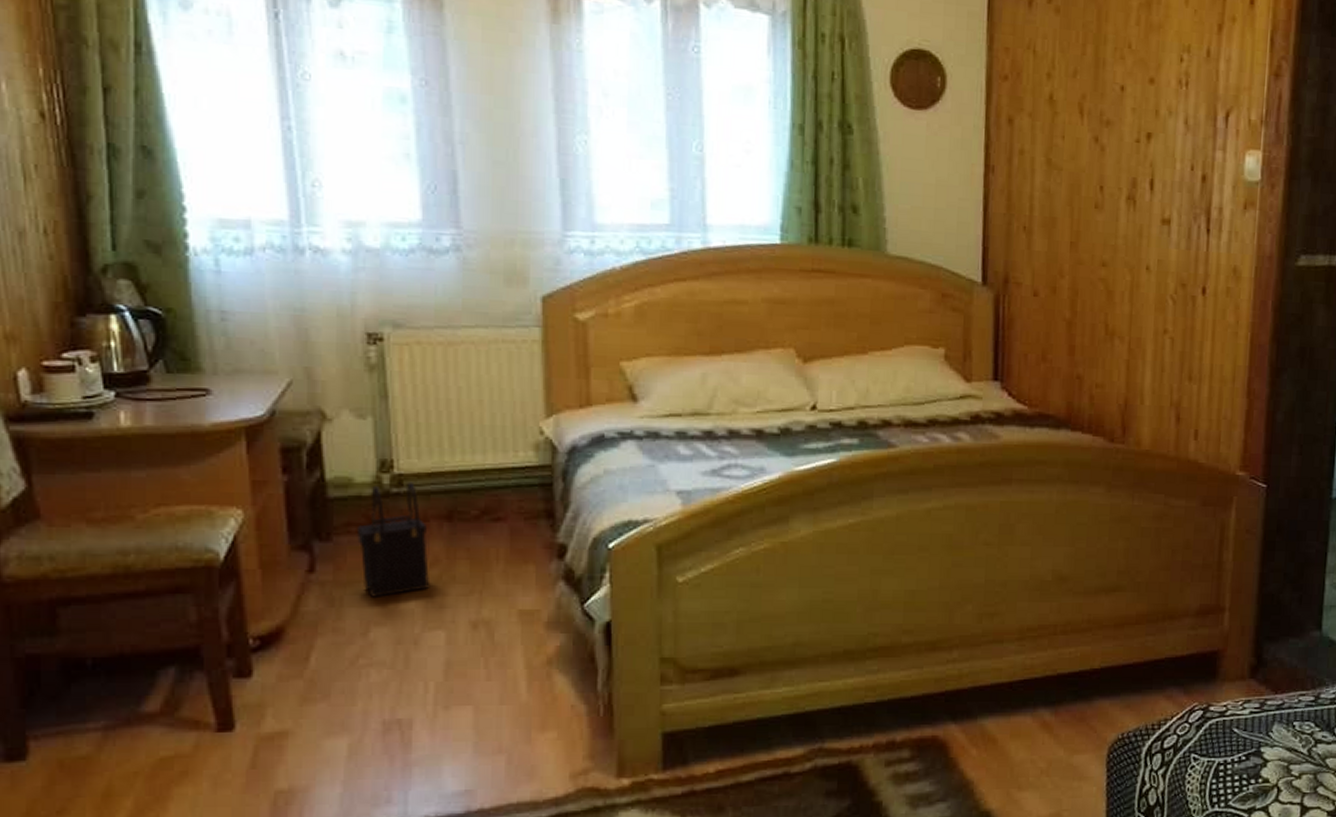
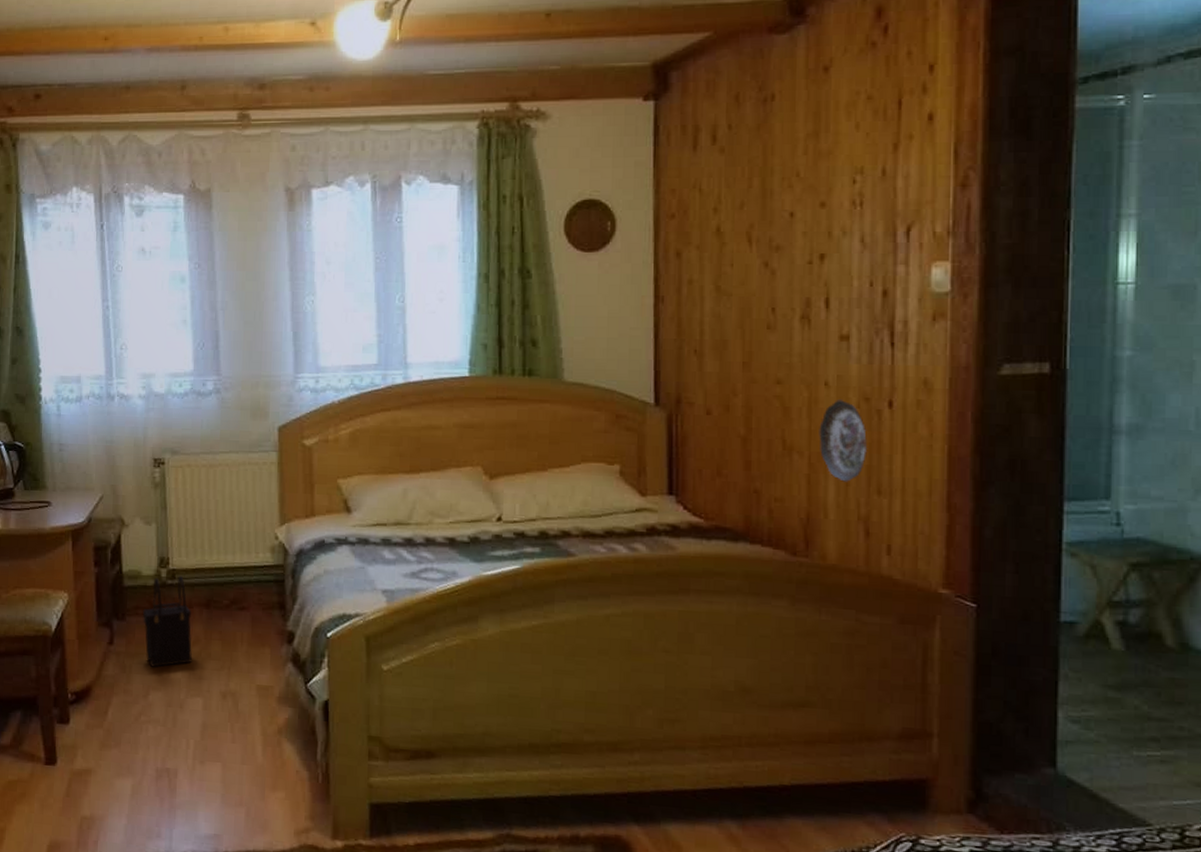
decorative plate: none [1139,285,1182,368] -> present [819,400,868,482]

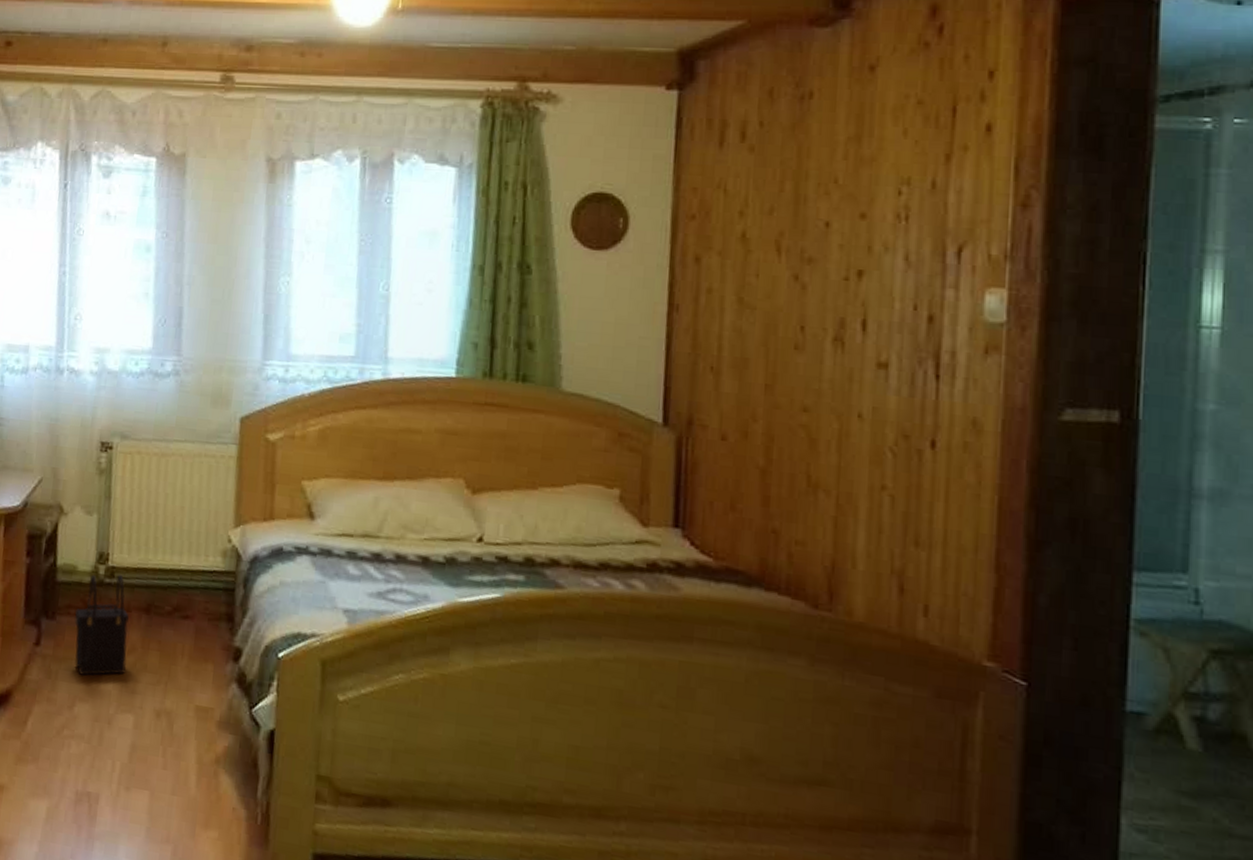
decorative plate: present [819,400,868,482] -> none [849,434,906,529]

